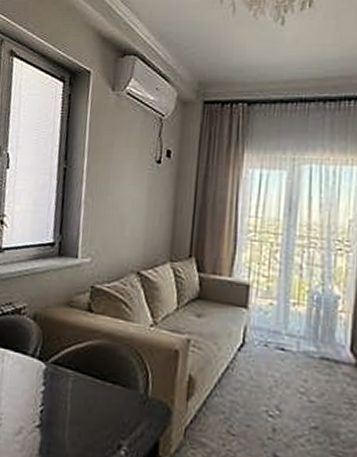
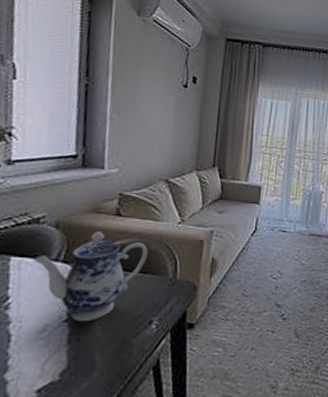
teapot: none [14,328,118,432] -> present [33,232,148,321]

